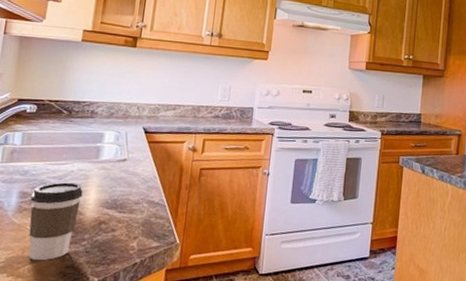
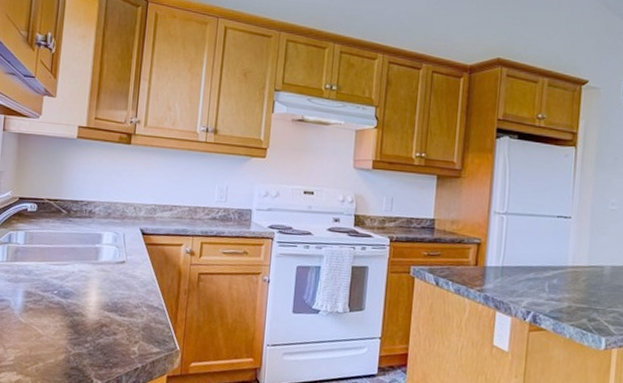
coffee cup: present [28,182,83,261] -> none [35,282,84,361]

